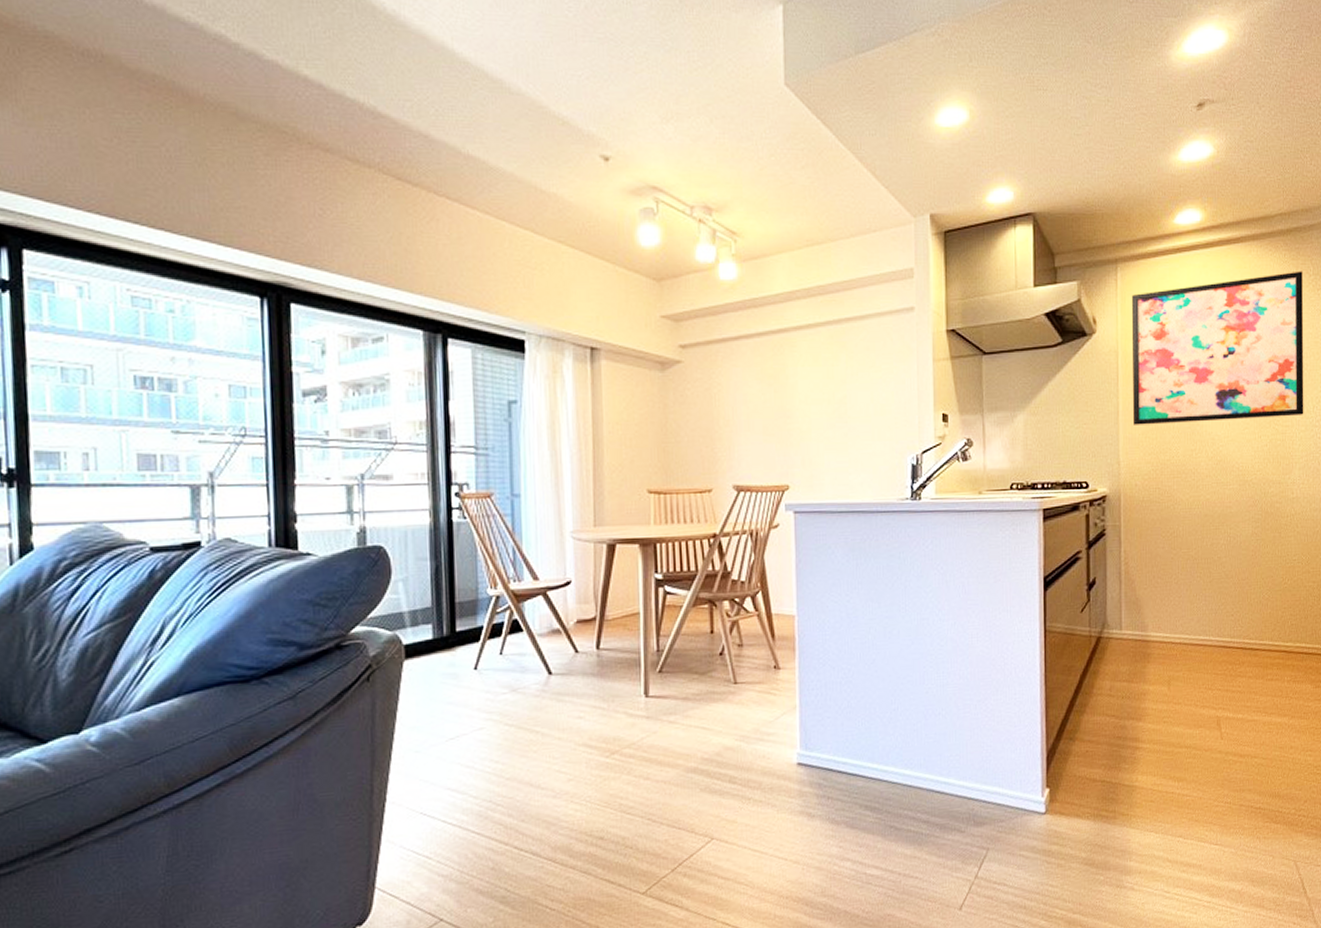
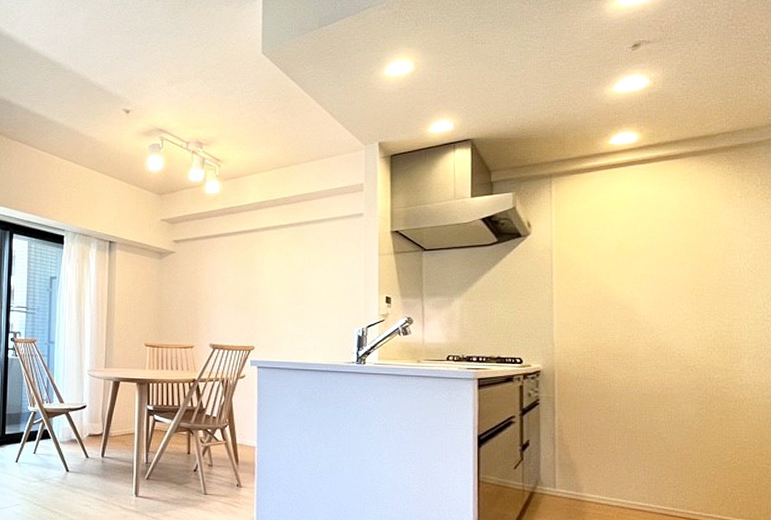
wall art: present [1132,271,1304,425] -> none [567,182,753,313]

